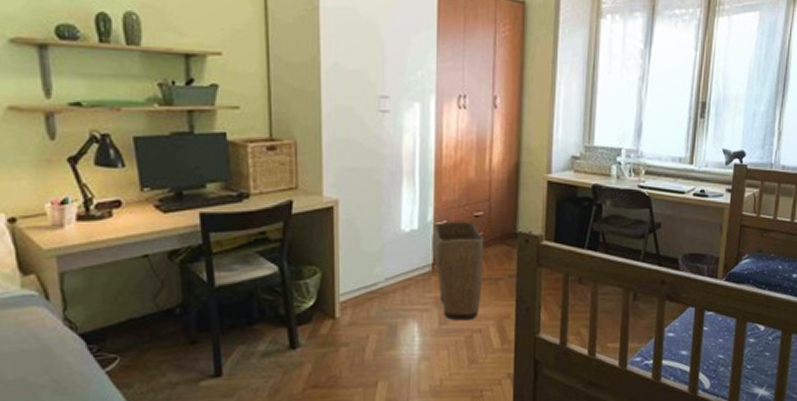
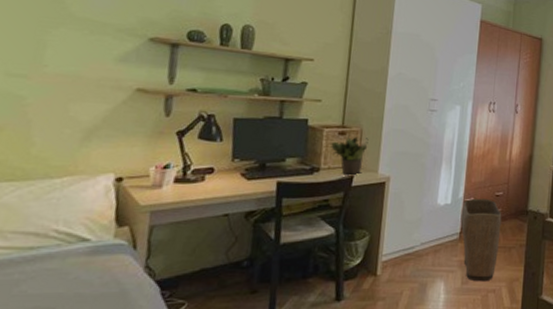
potted plant: none [258,150,306,199] -> present [330,135,369,175]

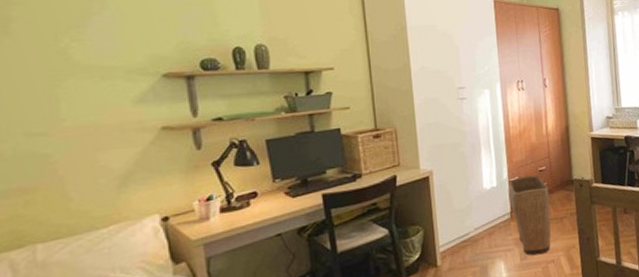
potted plant: present [330,135,369,175] -> none [367,137,405,176]

